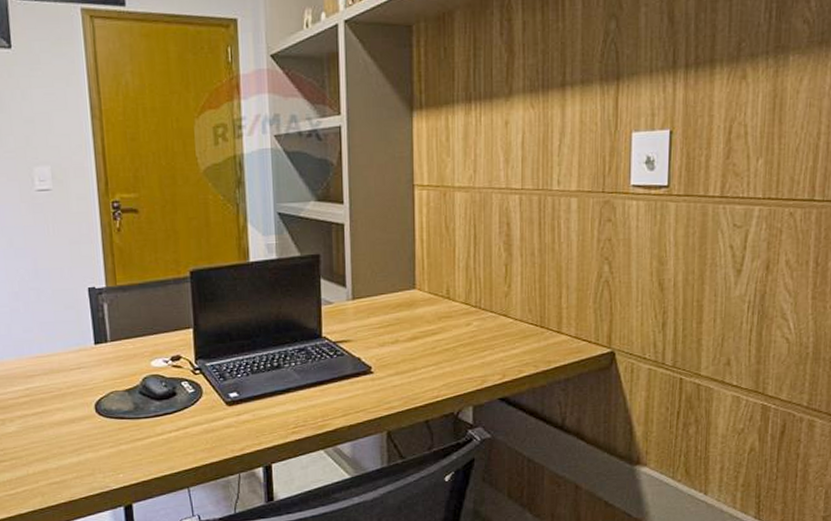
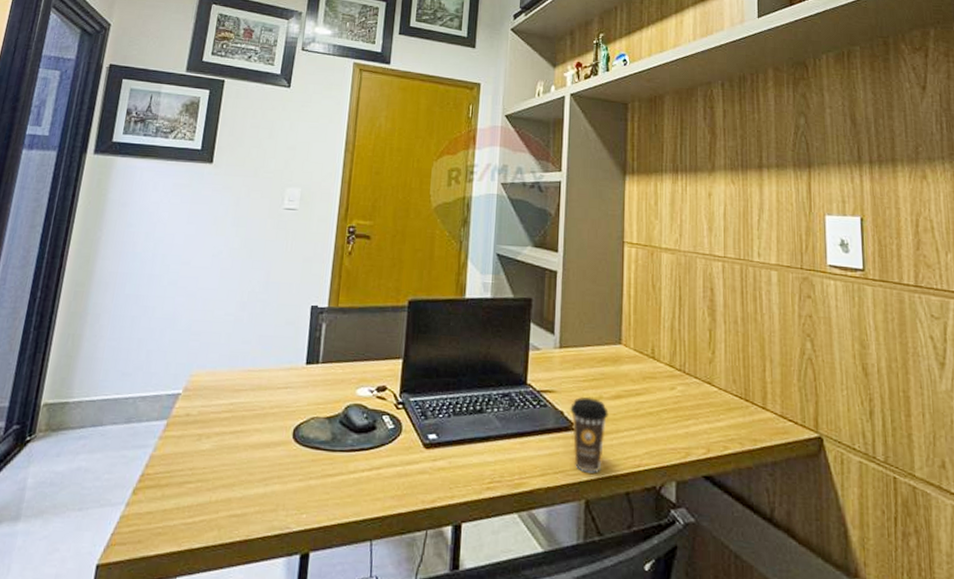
coffee cup: none [367,341,406,409] -> present [570,396,609,473]

